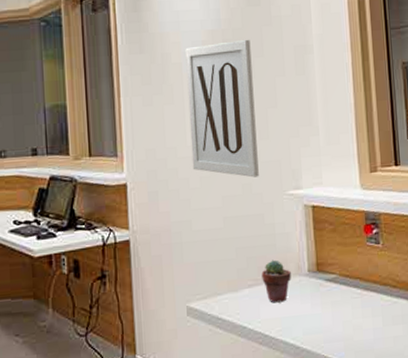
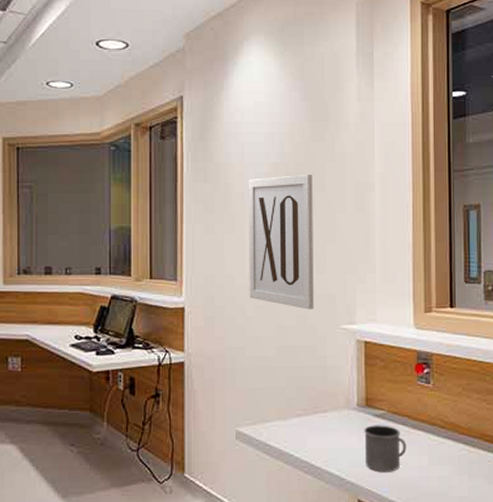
potted succulent: present [261,260,291,303] -> none [311,391,340,434]
mug: none [316,289,360,338] -> present [364,425,407,472]

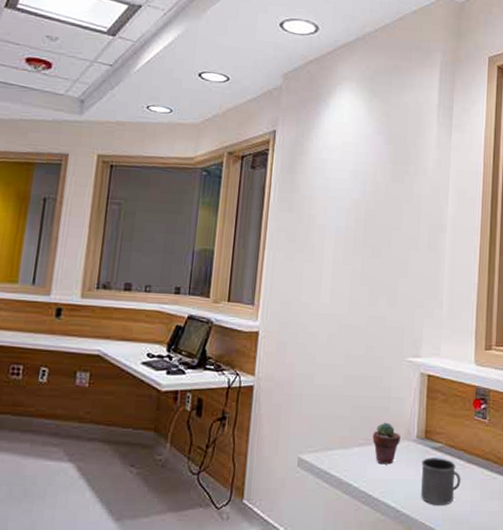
wall art: present [248,174,314,310] -> none [322,212,391,341]
potted succulent: none [311,391,340,434] -> present [372,422,400,465]

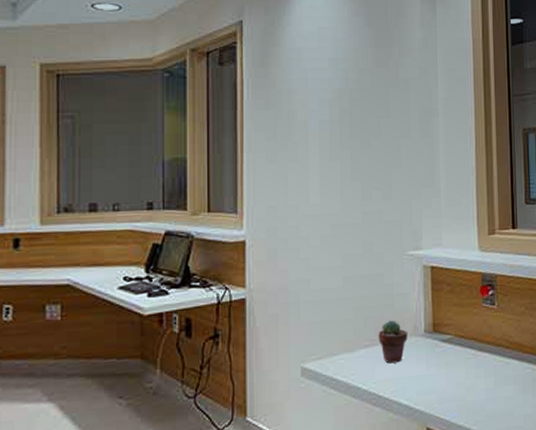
mug: present [421,457,461,506] -> none [432,349,474,398]

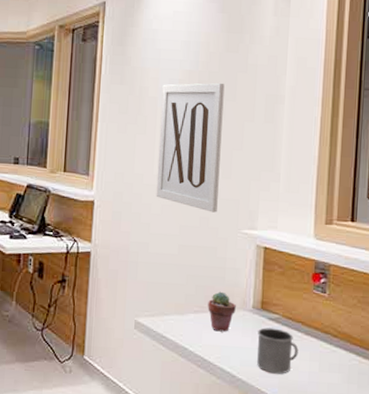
wall art: none [312,99,380,237] -> present [156,82,225,213]
mug: none [432,349,474,398] -> present [257,327,299,374]

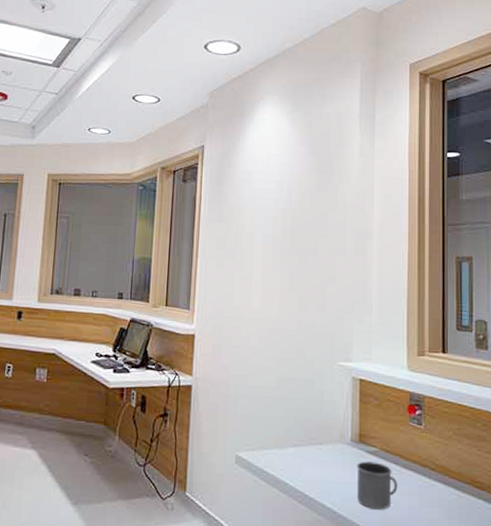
wall art: present [156,82,225,213] -> none [254,219,316,345]
potted succulent: present [207,291,236,332] -> none [307,424,334,466]

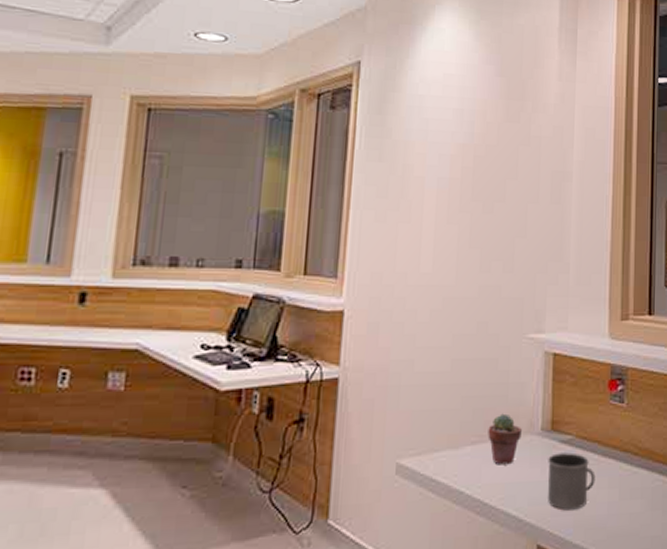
potted succulent: none [307,424,334,466] -> present [488,413,522,465]

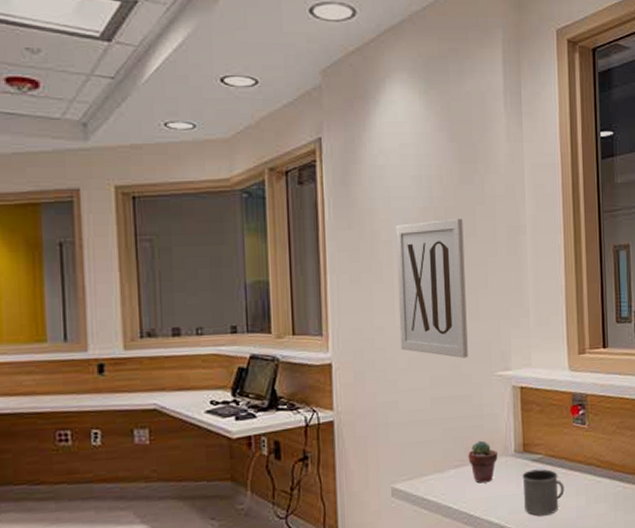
wall art: none [423,158,504,315] -> present [396,218,468,358]

